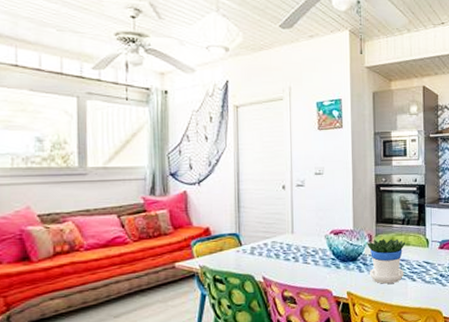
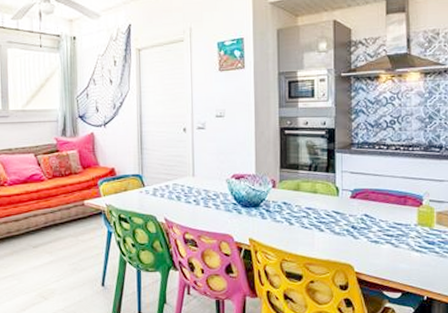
flowerpot: present [367,238,406,284] -> none [270,185,313,233]

